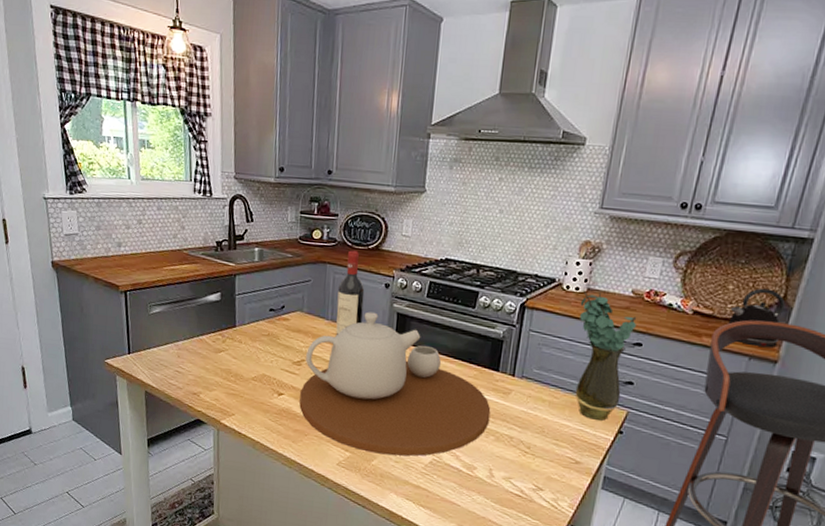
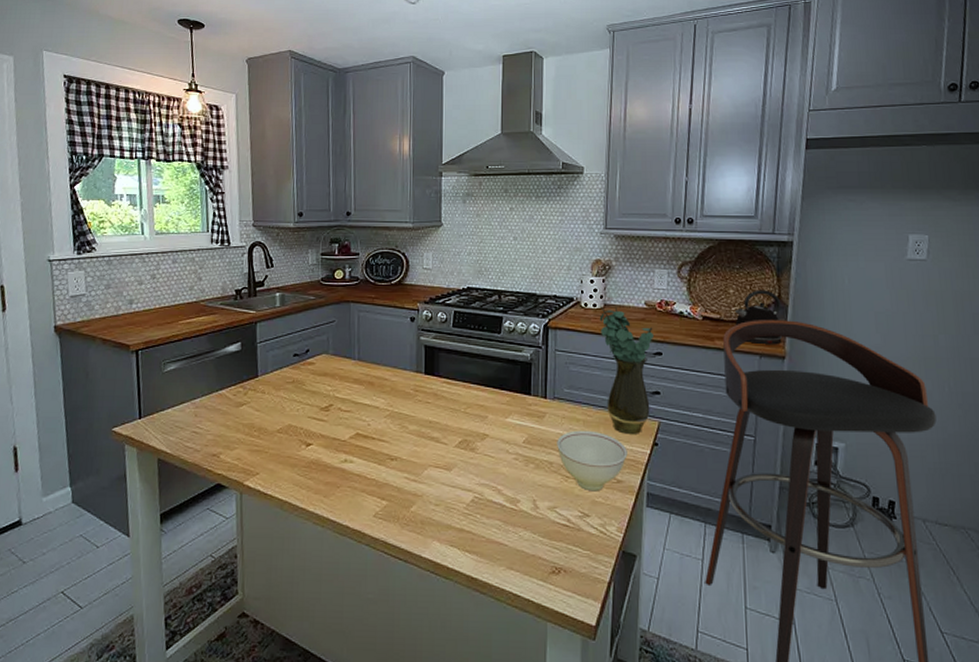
tea set: present [299,312,491,456] -> none [329,347,528,498]
wine bottle: present [335,250,365,336] -> none [363,287,391,376]
bowl: none [519,410,591,469] -> present [557,430,628,492]

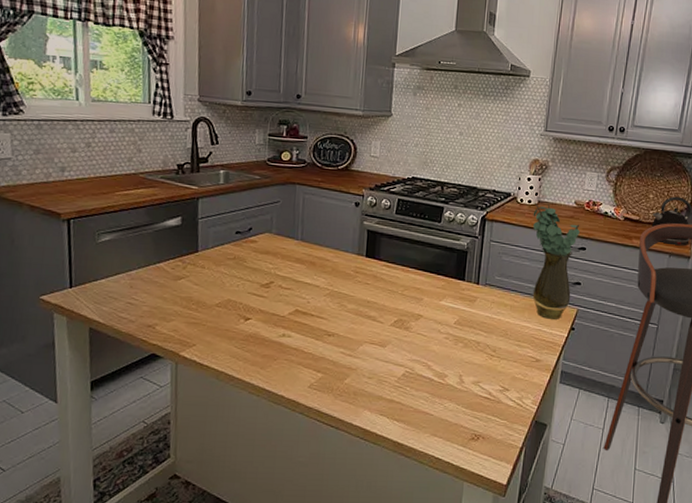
bowl: present [557,430,628,492] -> none [485,314,548,369]

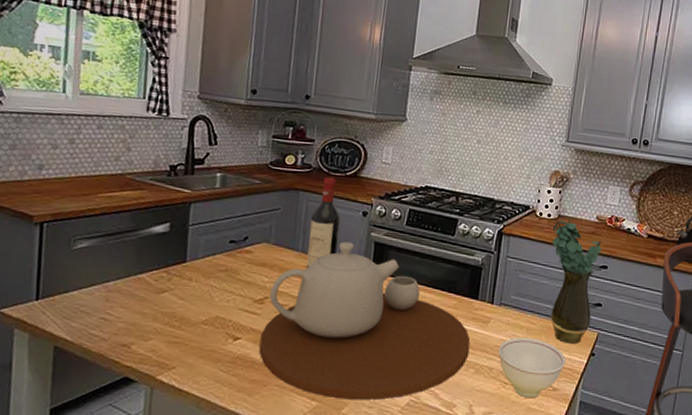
tea set: none [268,230,459,372] -> present [258,241,471,400]
wine bottle: none [306,171,335,256] -> present [306,177,341,269]
bowl: none [485,314,548,369] -> present [498,337,566,399]

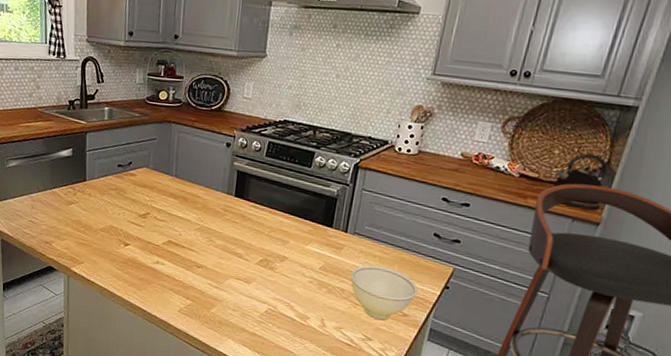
tea set: present [258,241,471,400] -> none [144,169,324,305]
wine bottle: present [306,177,341,269] -> none [179,111,207,191]
vase: present [550,216,602,344] -> none [404,152,465,276]

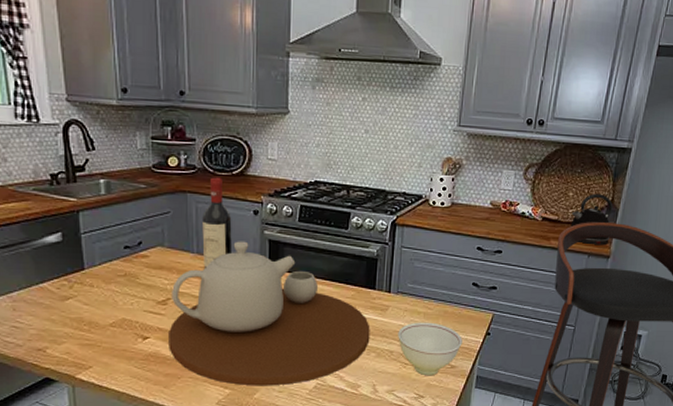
tea set: none [144,169,324,305] -> present [169,241,370,386]
wine bottle: none [179,111,207,191] -> present [202,177,232,269]

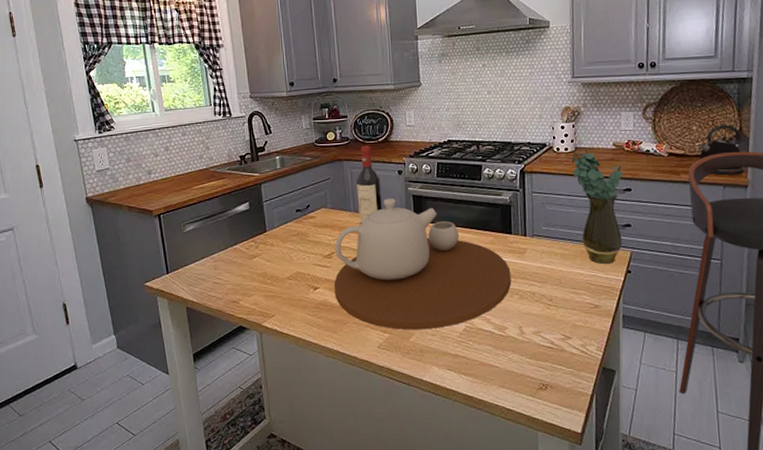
bowl: present [398,322,463,376] -> none [538,262,603,317]
vase: none [446,204,496,325] -> present [571,149,623,264]

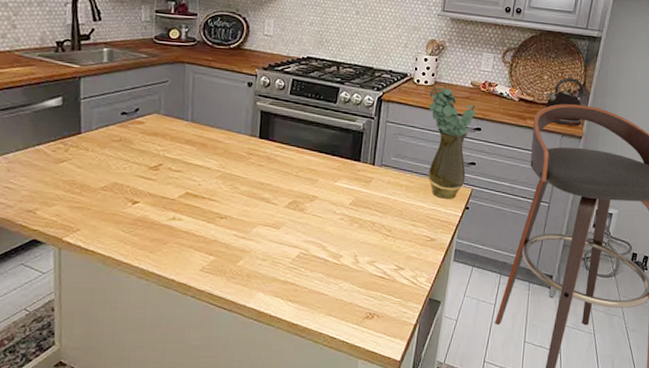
tea set: present [334,198,512,330] -> none [157,111,354,254]
wine bottle: present [356,145,382,225] -> none [196,50,227,137]

